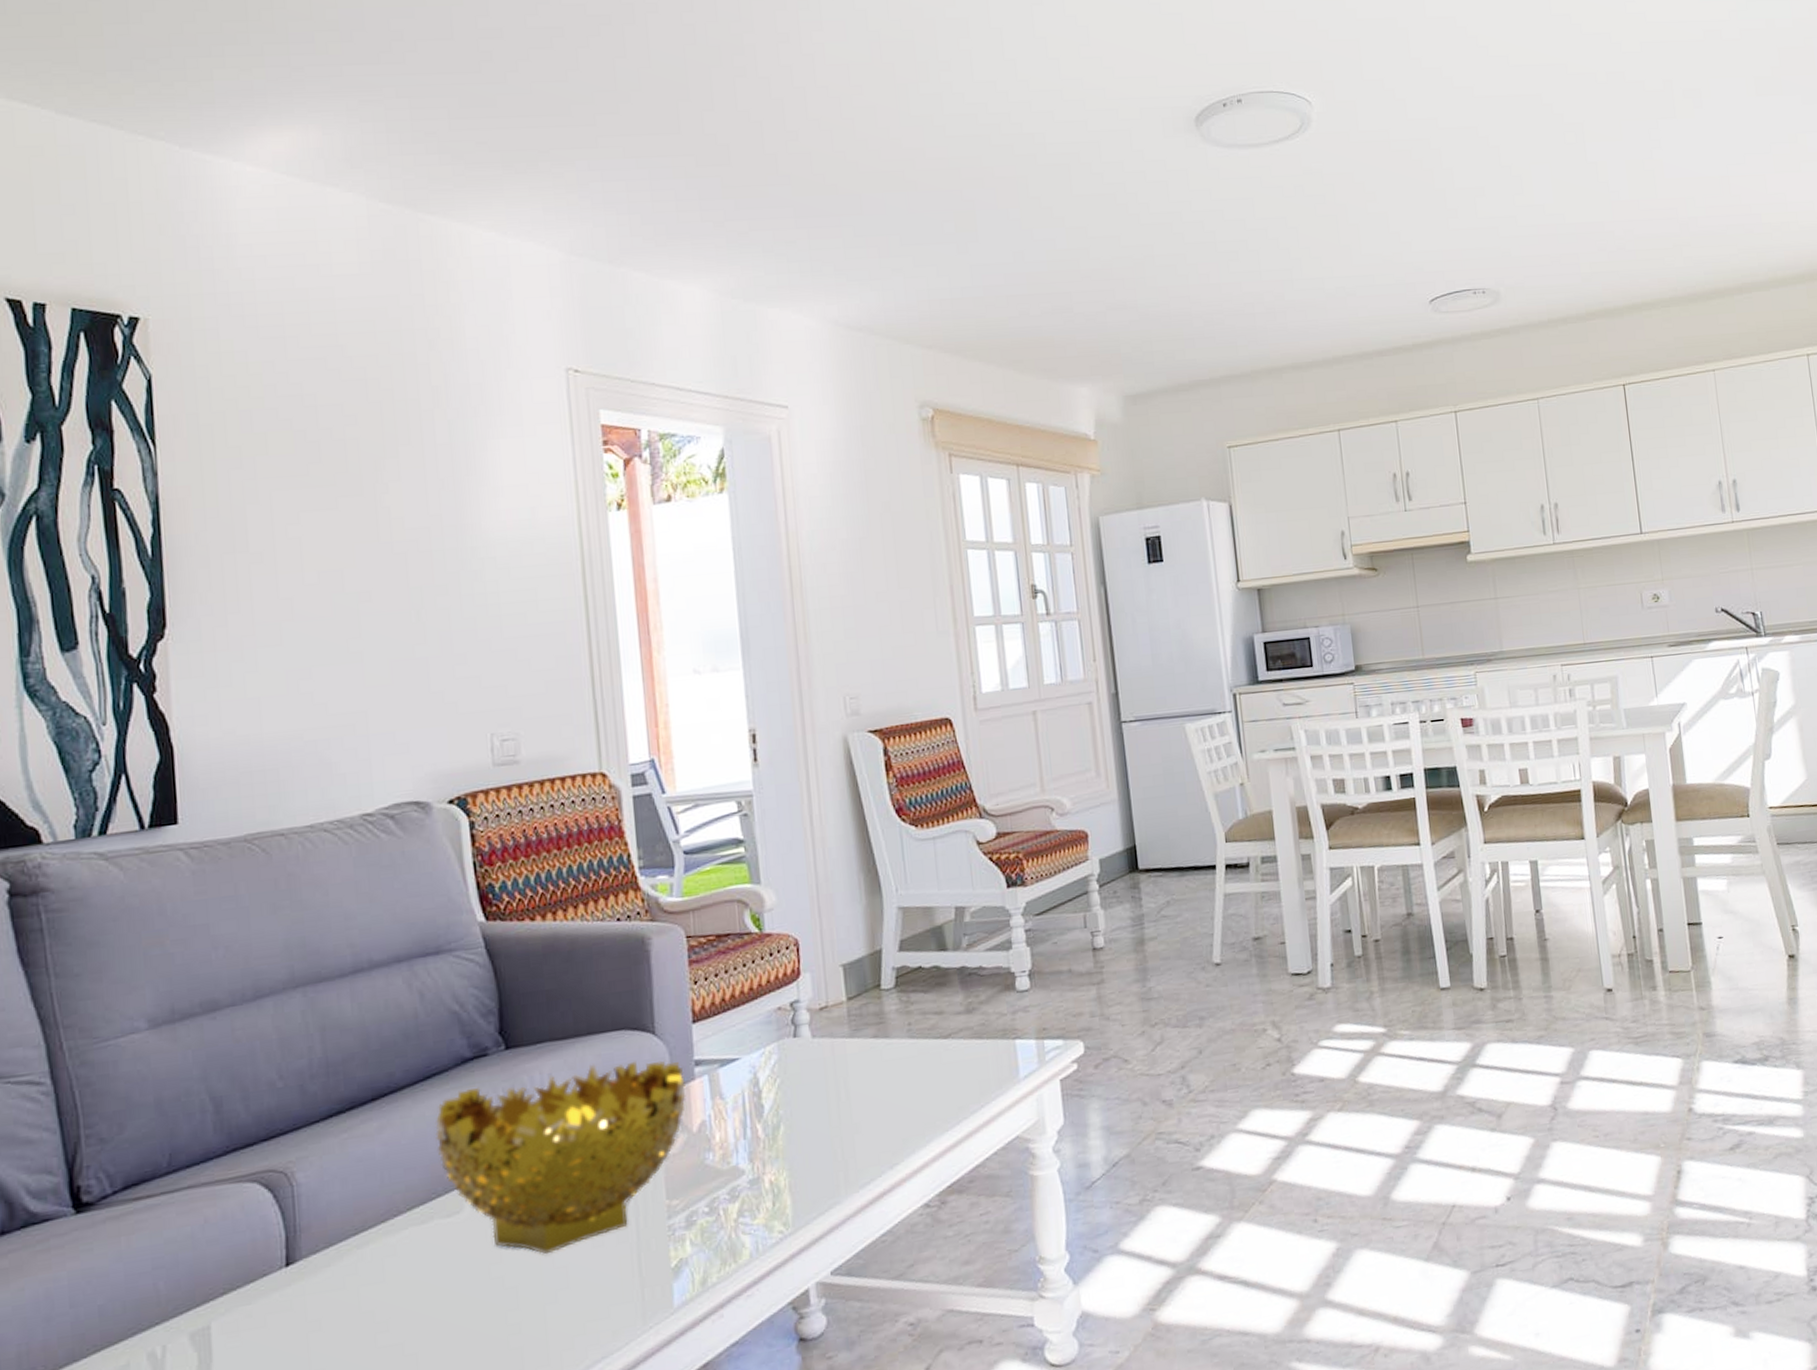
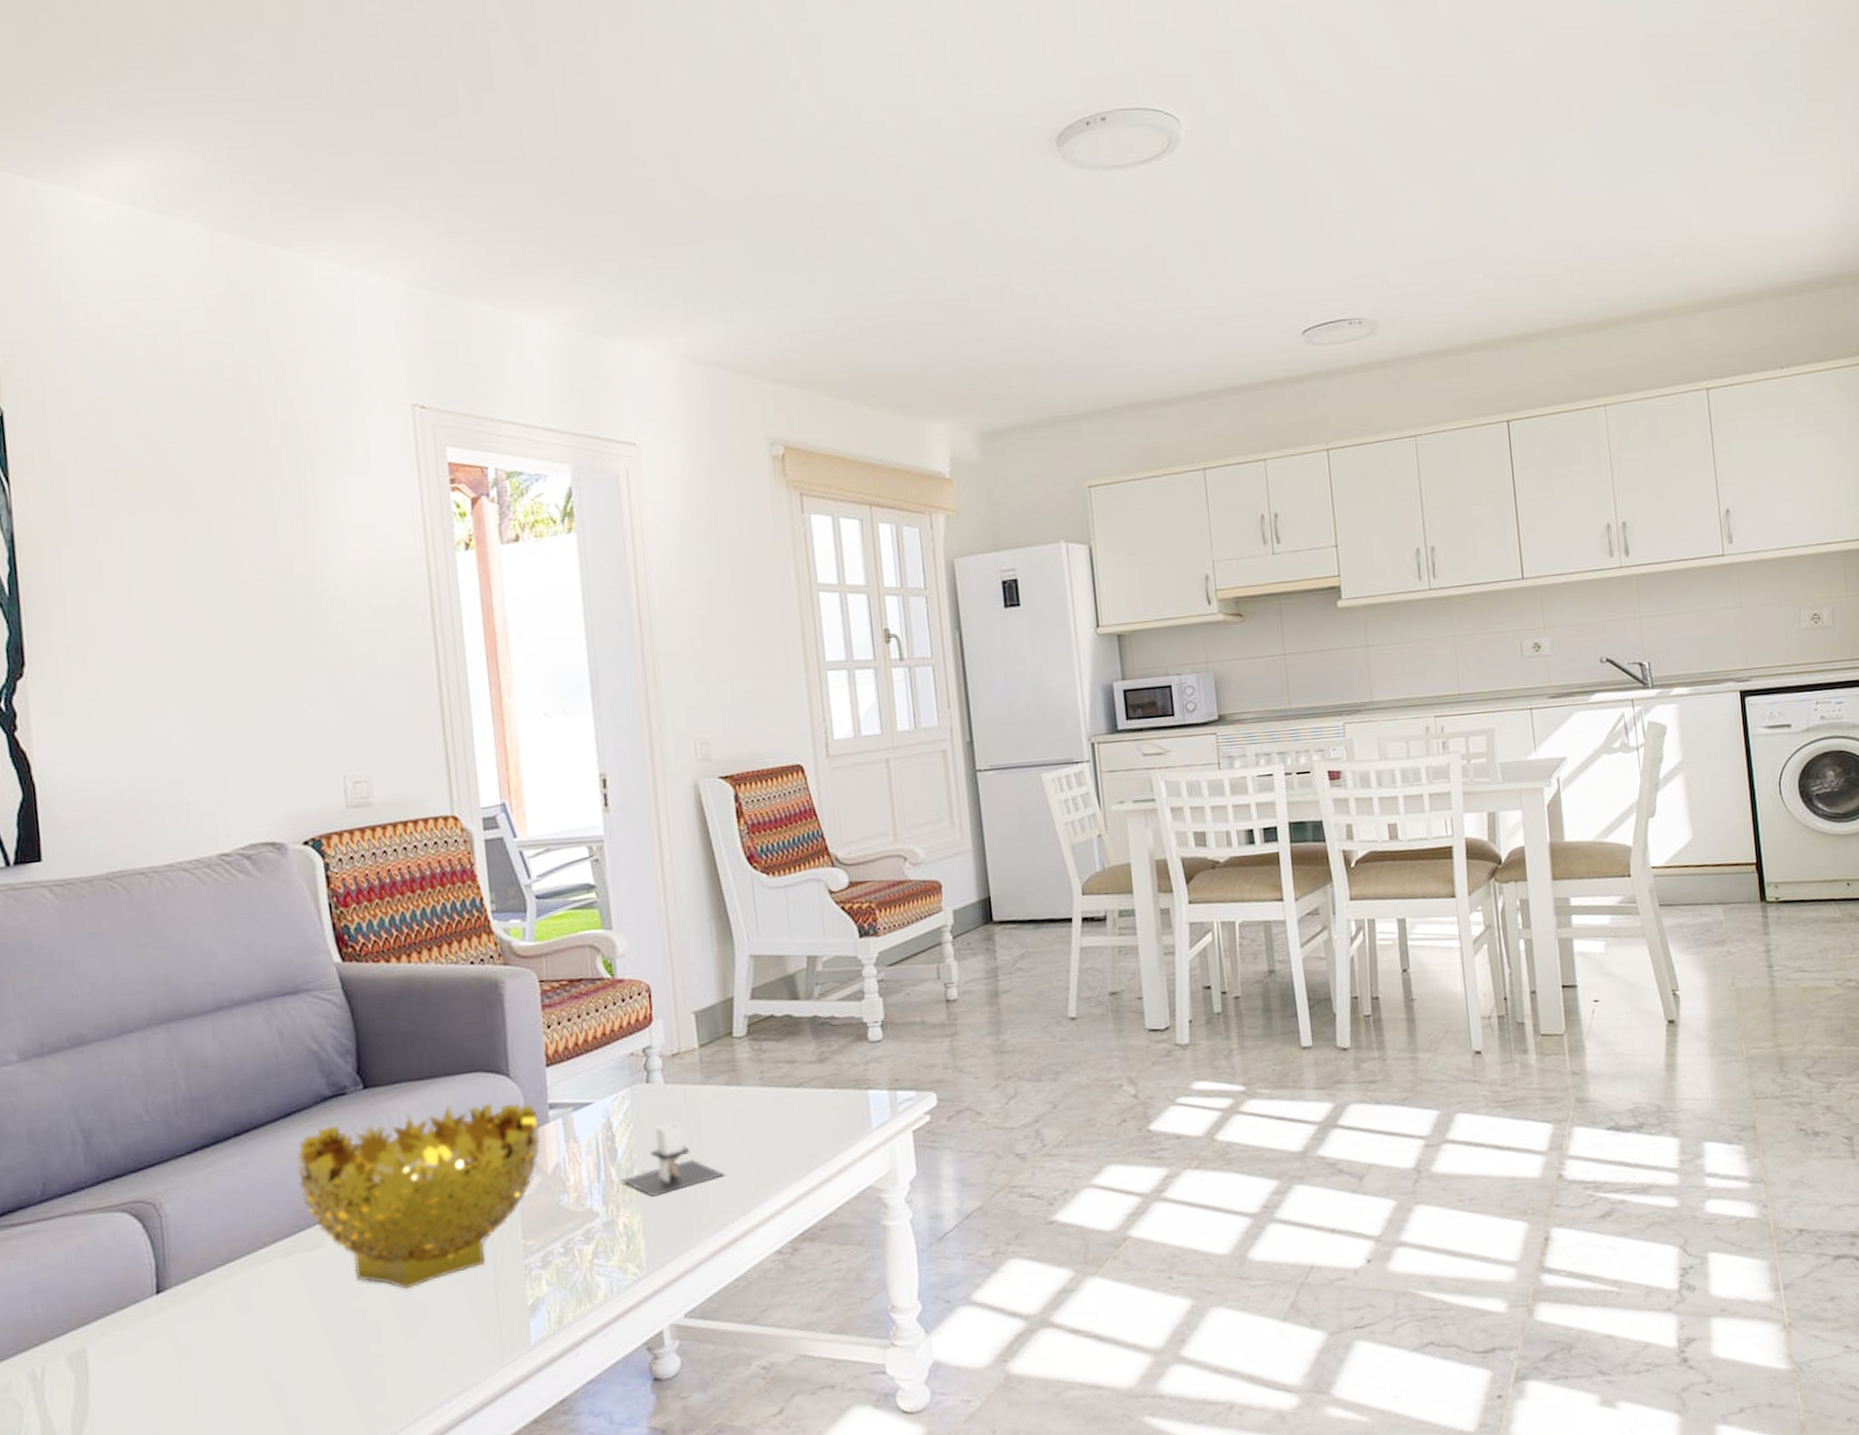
candle: none [767,1076,873,1153] -> present [620,1121,726,1197]

